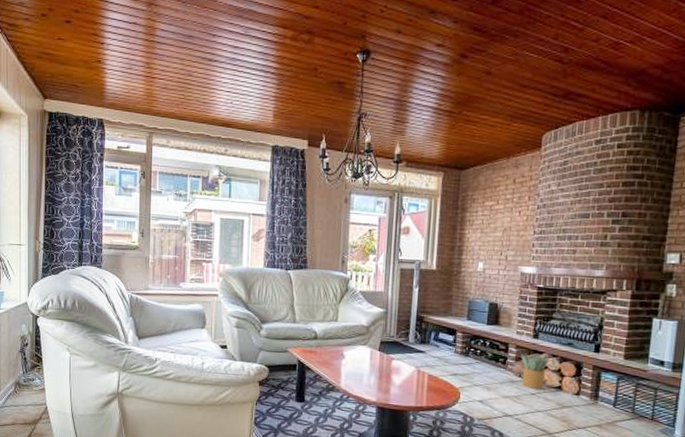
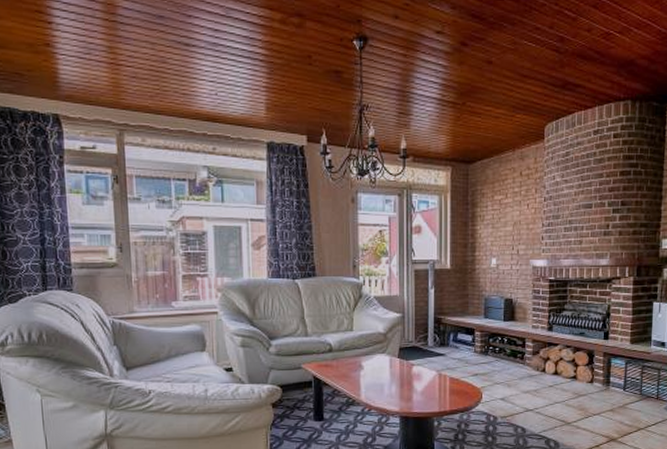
potted plant: present [521,353,550,390] -> none [537,346,564,382]

